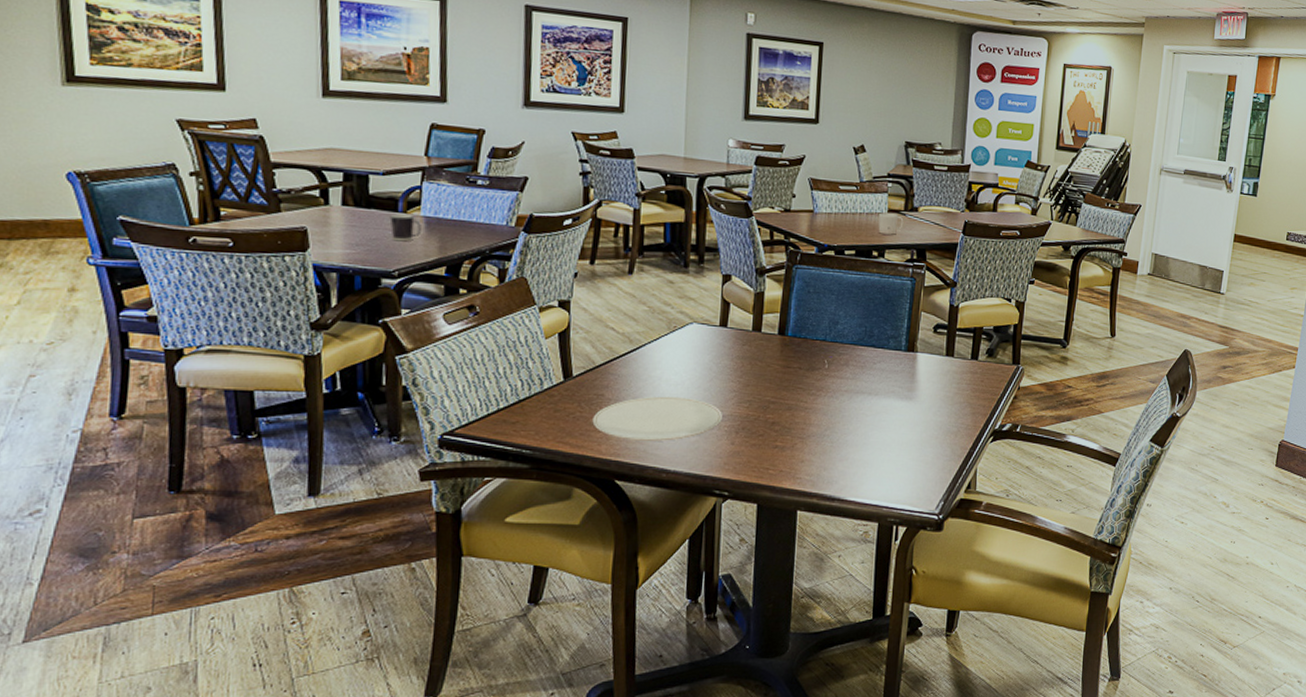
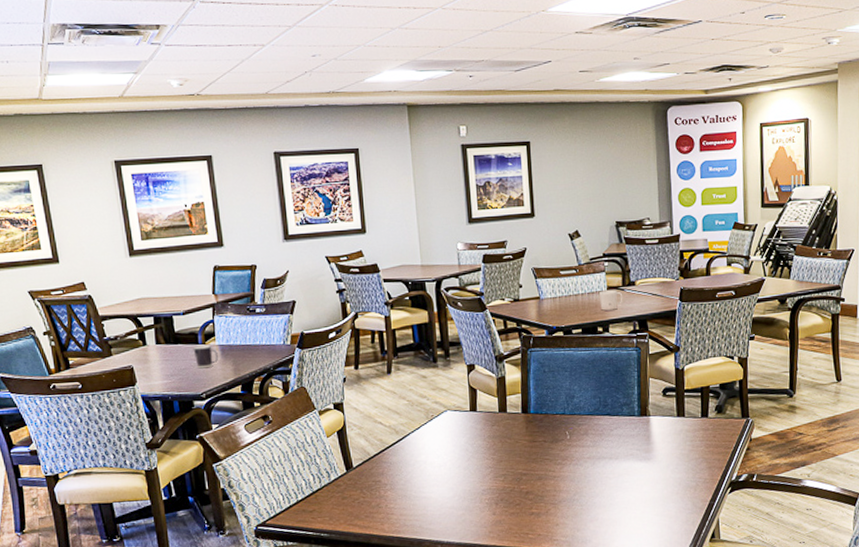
plate: present [592,396,722,441] -> none [374,476,482,519]

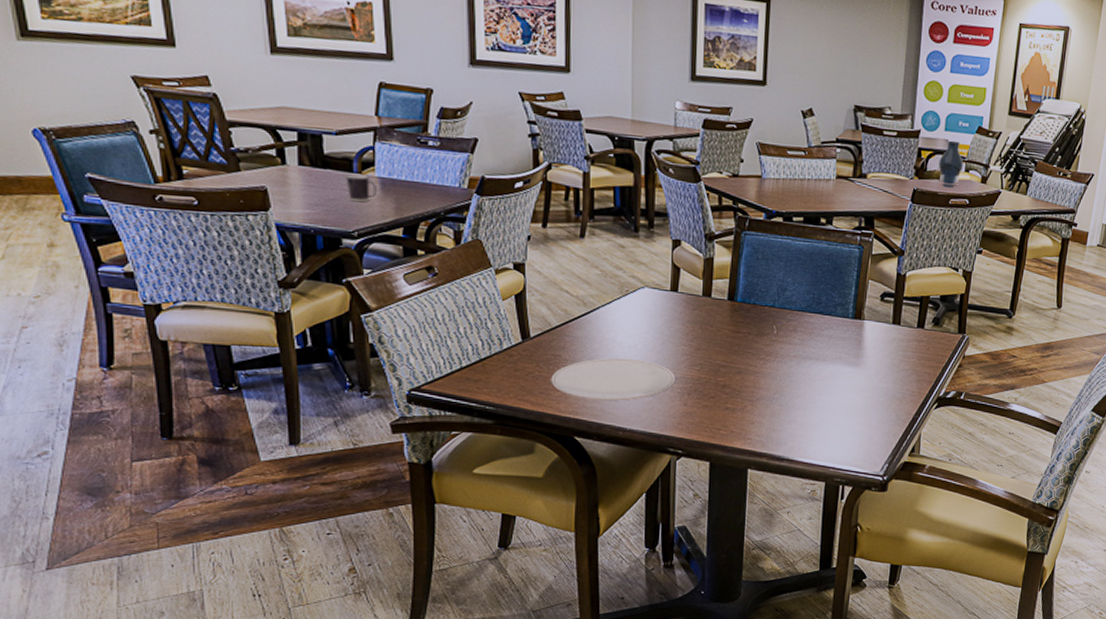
plate: none [374,476,482,519] -> present [551,357,675,401]
mug: present [599,290,623,311] -> none [826,179,852,202]
vase: none [701,239,725,284] -> present [938,140,964,189]

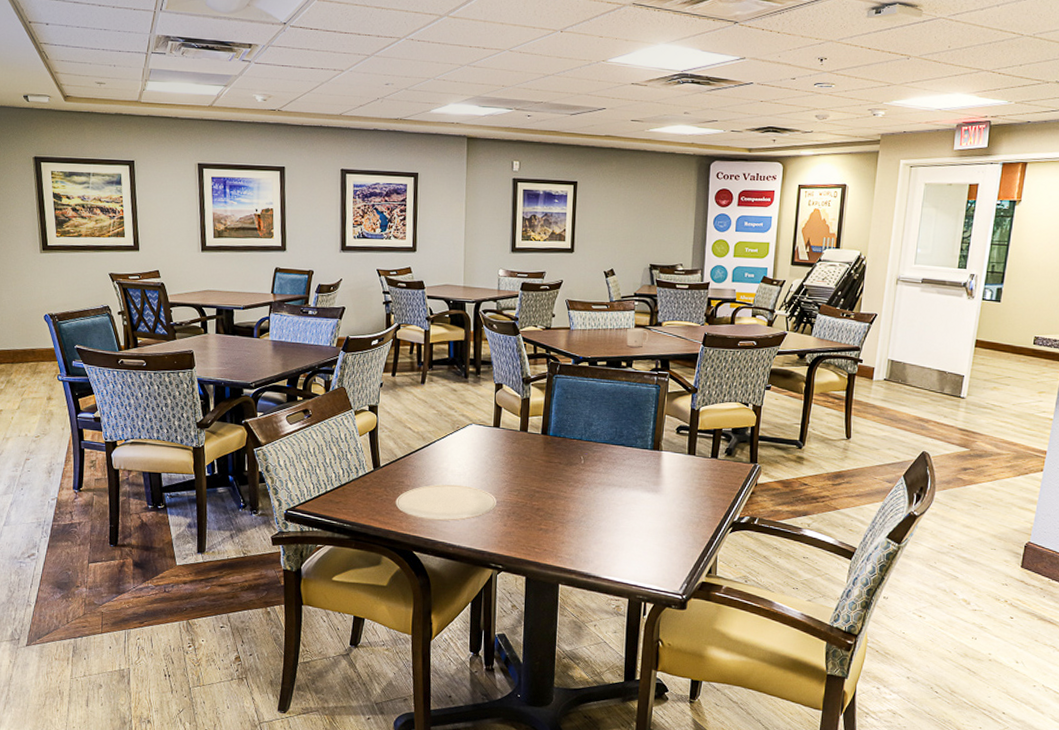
mug: present [345,174,376,203] -> none [248,339,270,360]
mug: none [826,179,852,202] -> present [626,328,649,347]
vase: present [938,140,964,189] -> none [727,290,751,332]

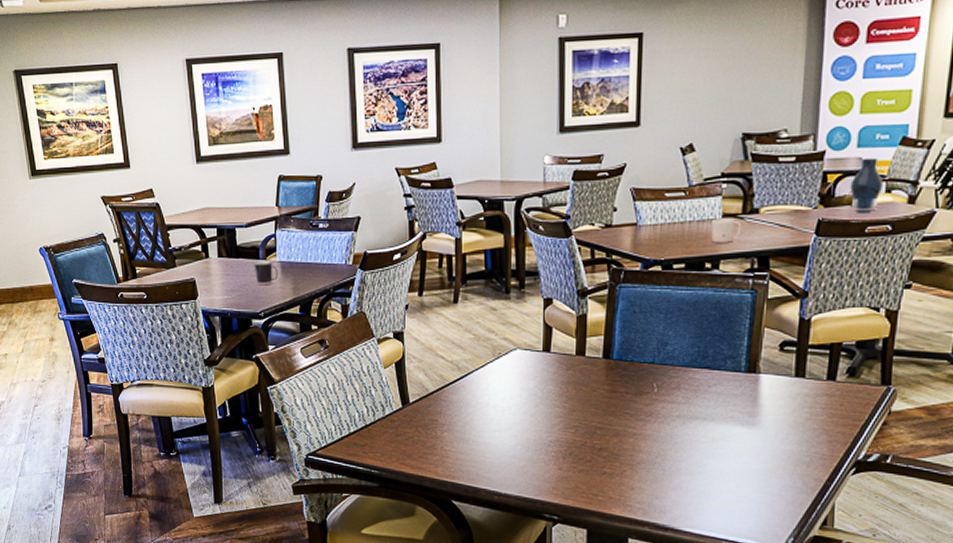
mug: none [248,339,270,360] -> present [254,261,278,286]
plate: present [395,484,496,521] -> none [429,421,549,465]
vase: none [727,290,751,332] -> present [850,157,884,215]

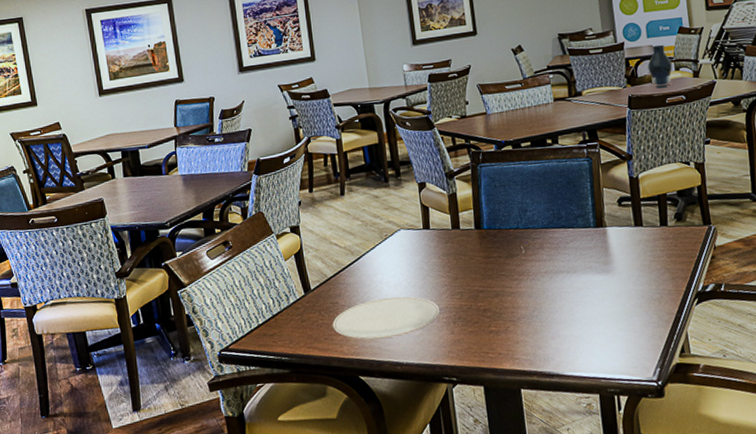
mug: present [254,261,278,286] -> none [157,176,181,199]
plate: none [429,421,549,465] -> present [332,296,440,340]
mug: present [711,218,742,243] -> none [546,101,571,123]

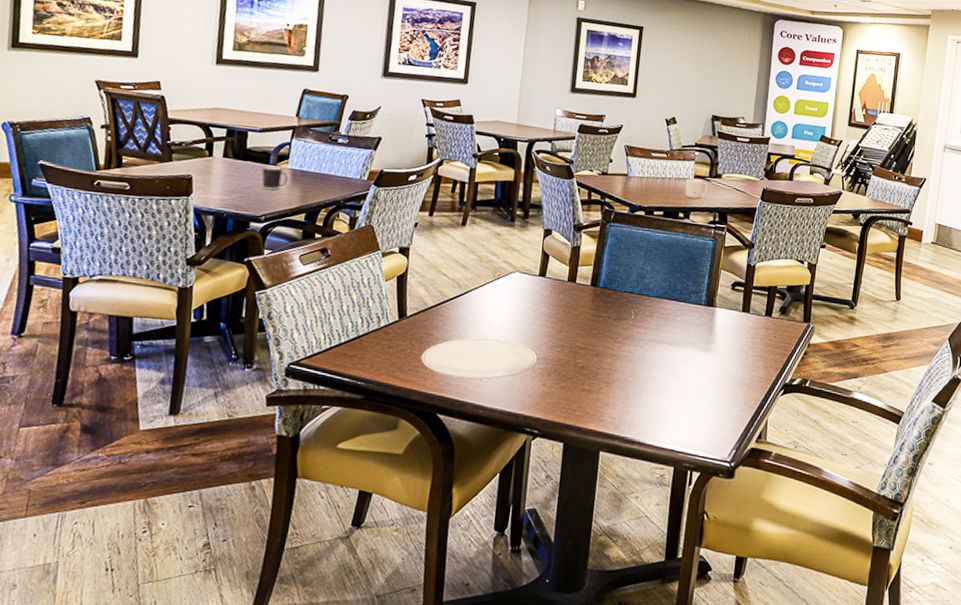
mug: none [157,176,181,199] -> present [261,166,288,191]
mug: none [546,101,571,123] -> present [684,178,708,199]
vase: present [647,44,673,89] -> none [786,146,809,189]

